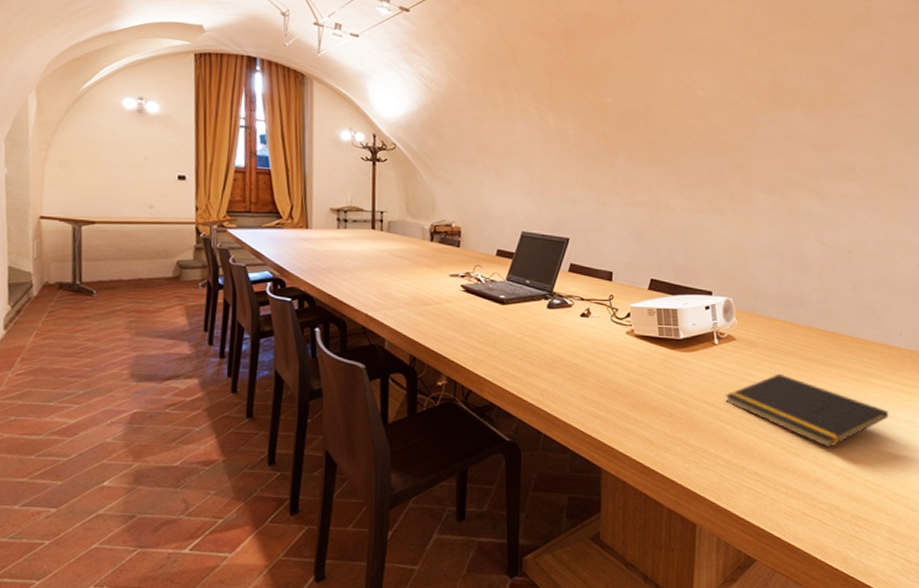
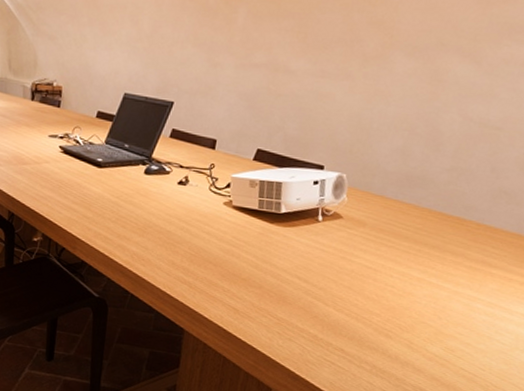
notepad: present [725,373,889,447] -> none [320,255,505,333]

